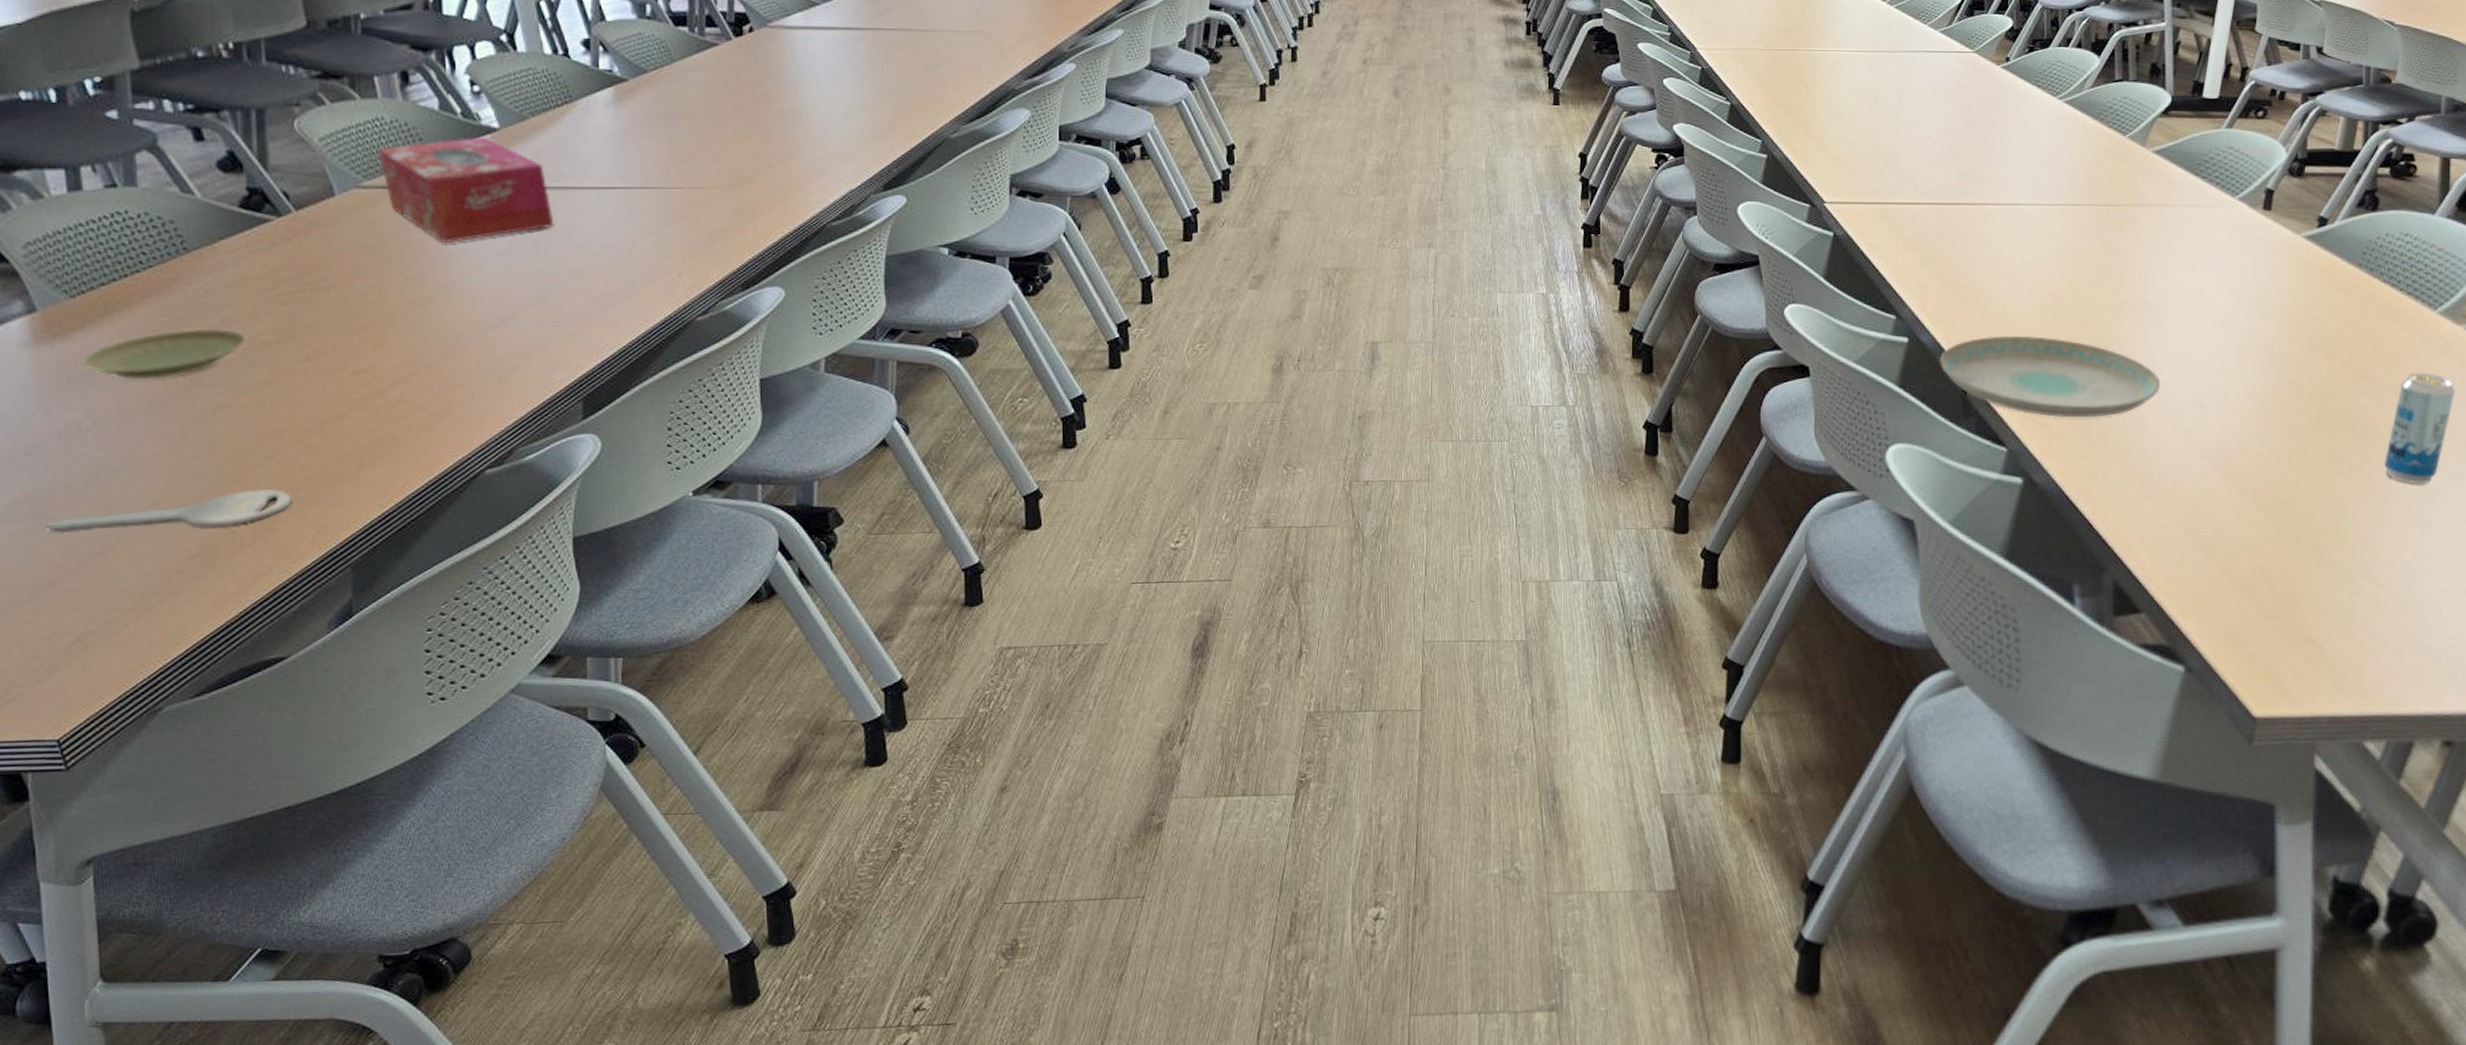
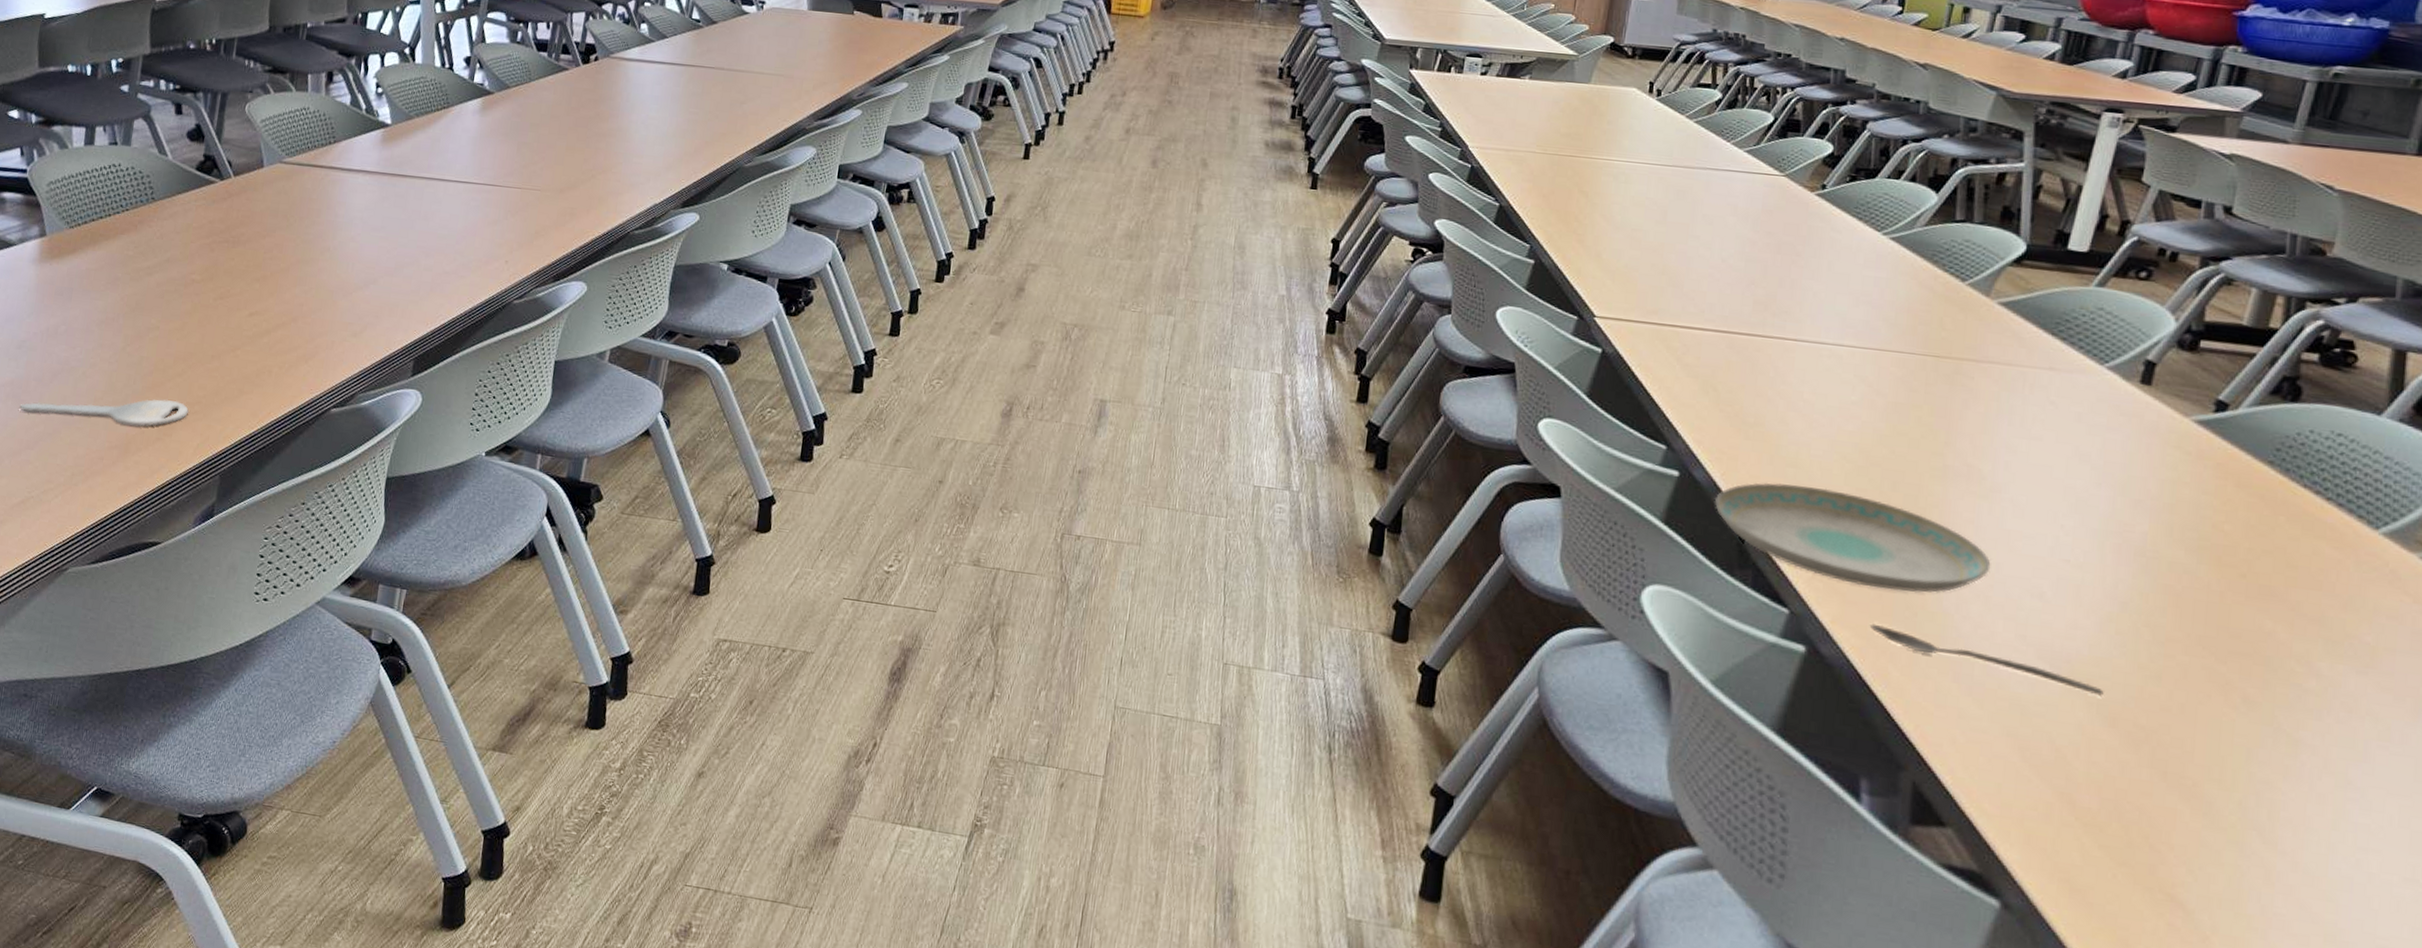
plate: present [82,328,248,380] -> none [67,262,182,300]
tissue box: present [378,136,554,242] -> none [299,129,419,216]
spoon: none [2071,449,2250,481] -> present [1869,623,2104,696]
beverage can: present [2384,372,2455,484] -> none [2293,600,2403,739]

